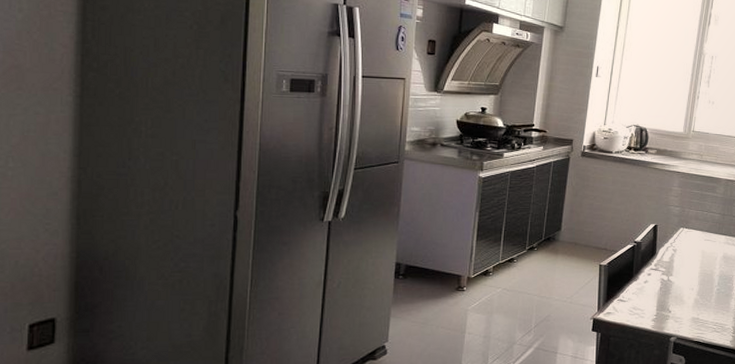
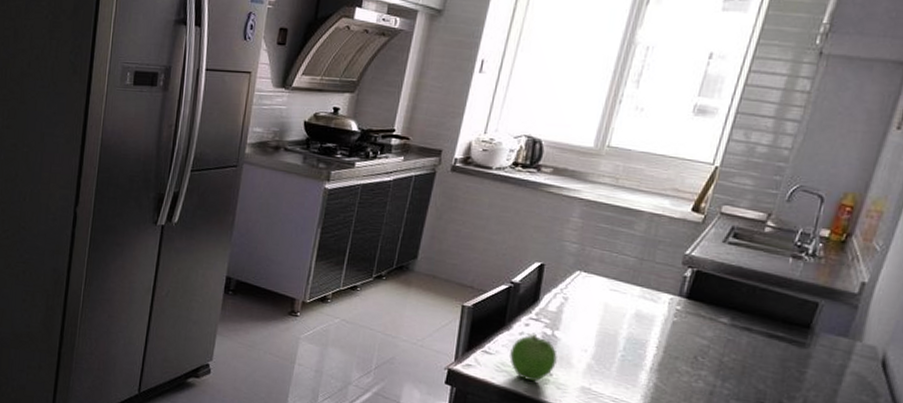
fruit: none [639,280,673,318] -> present [509,332,557,381]

